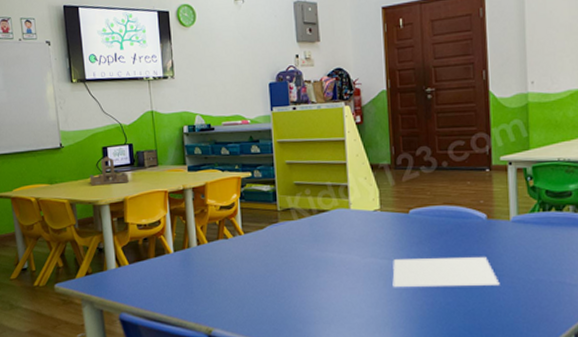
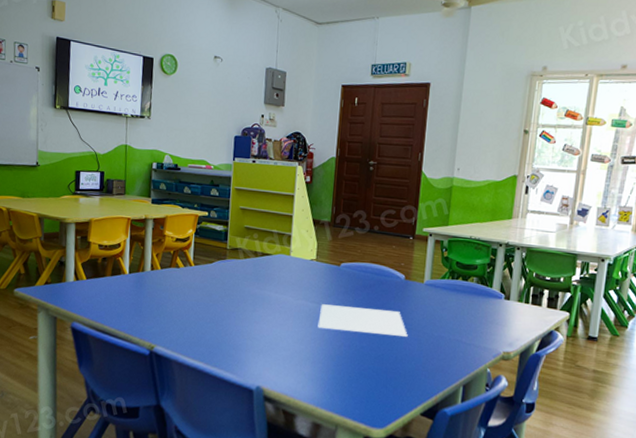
toy block set: present [89,156,129,186] -> none [60,179,97,206]

